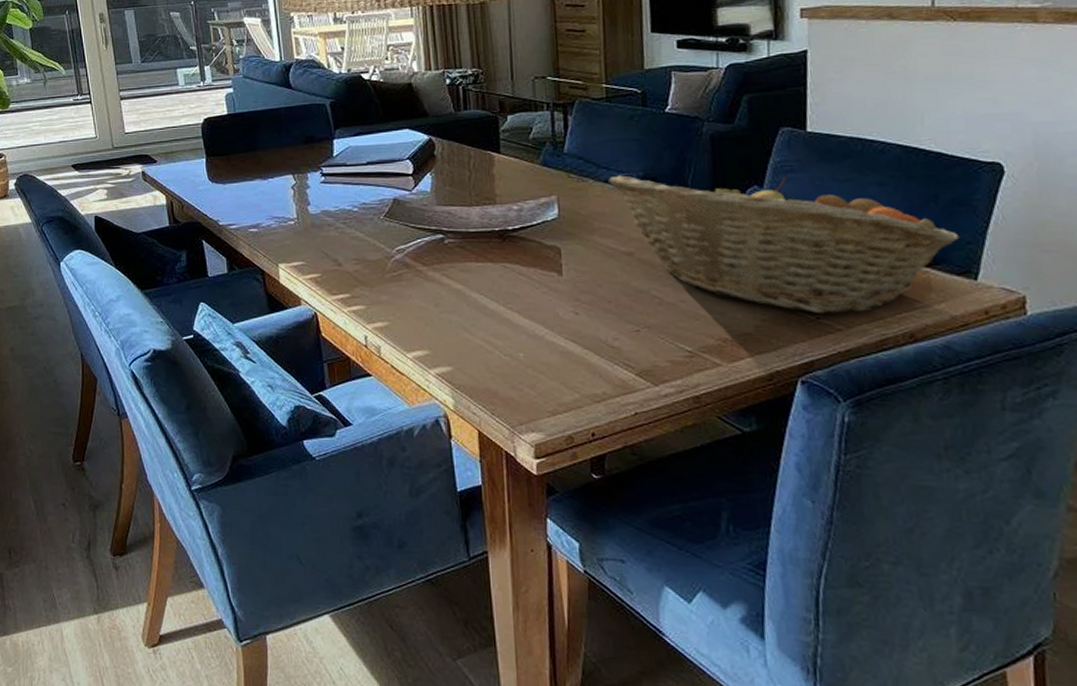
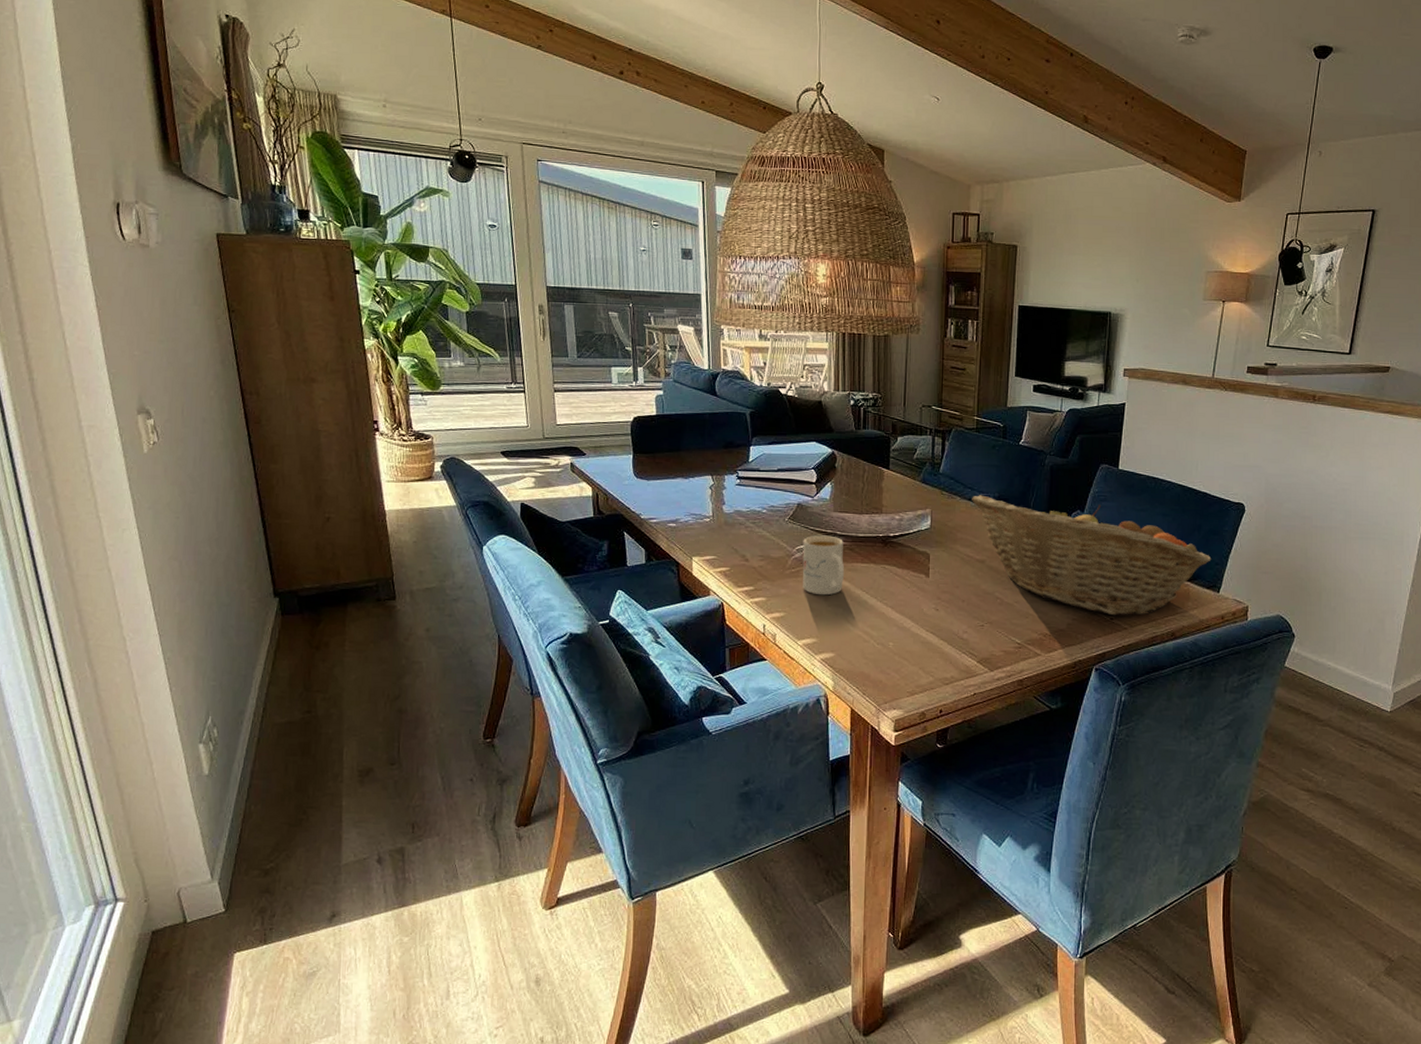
mug: none [403,232,457,301] -> present [802,535,845,596]

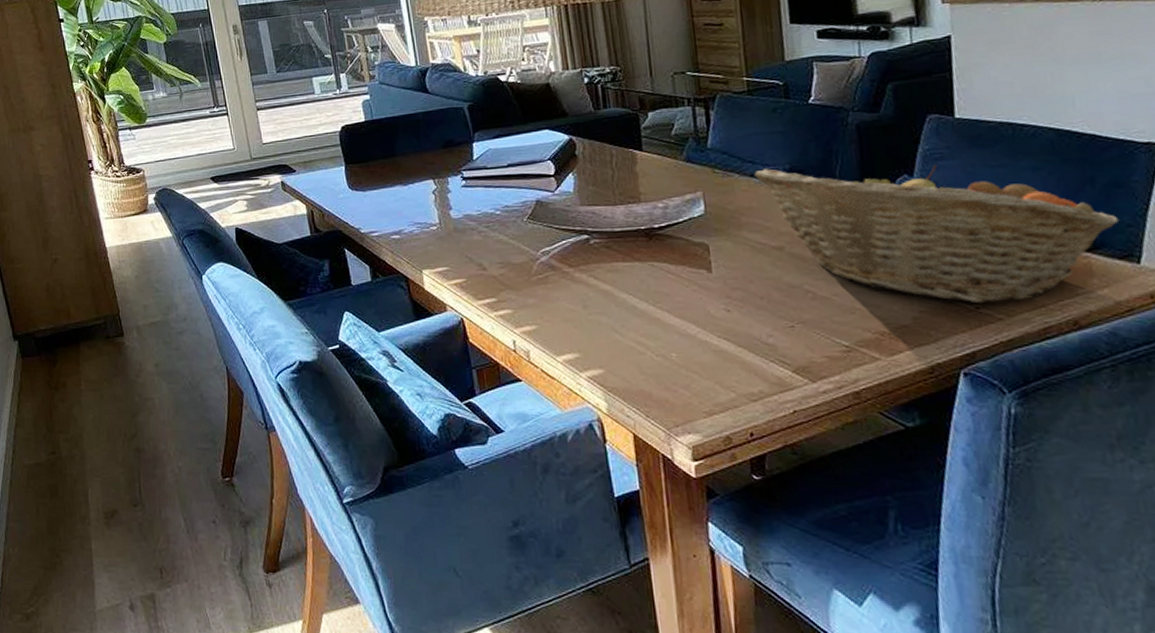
mug: present [802,535,845,596] -> none [548,233,604,303]

